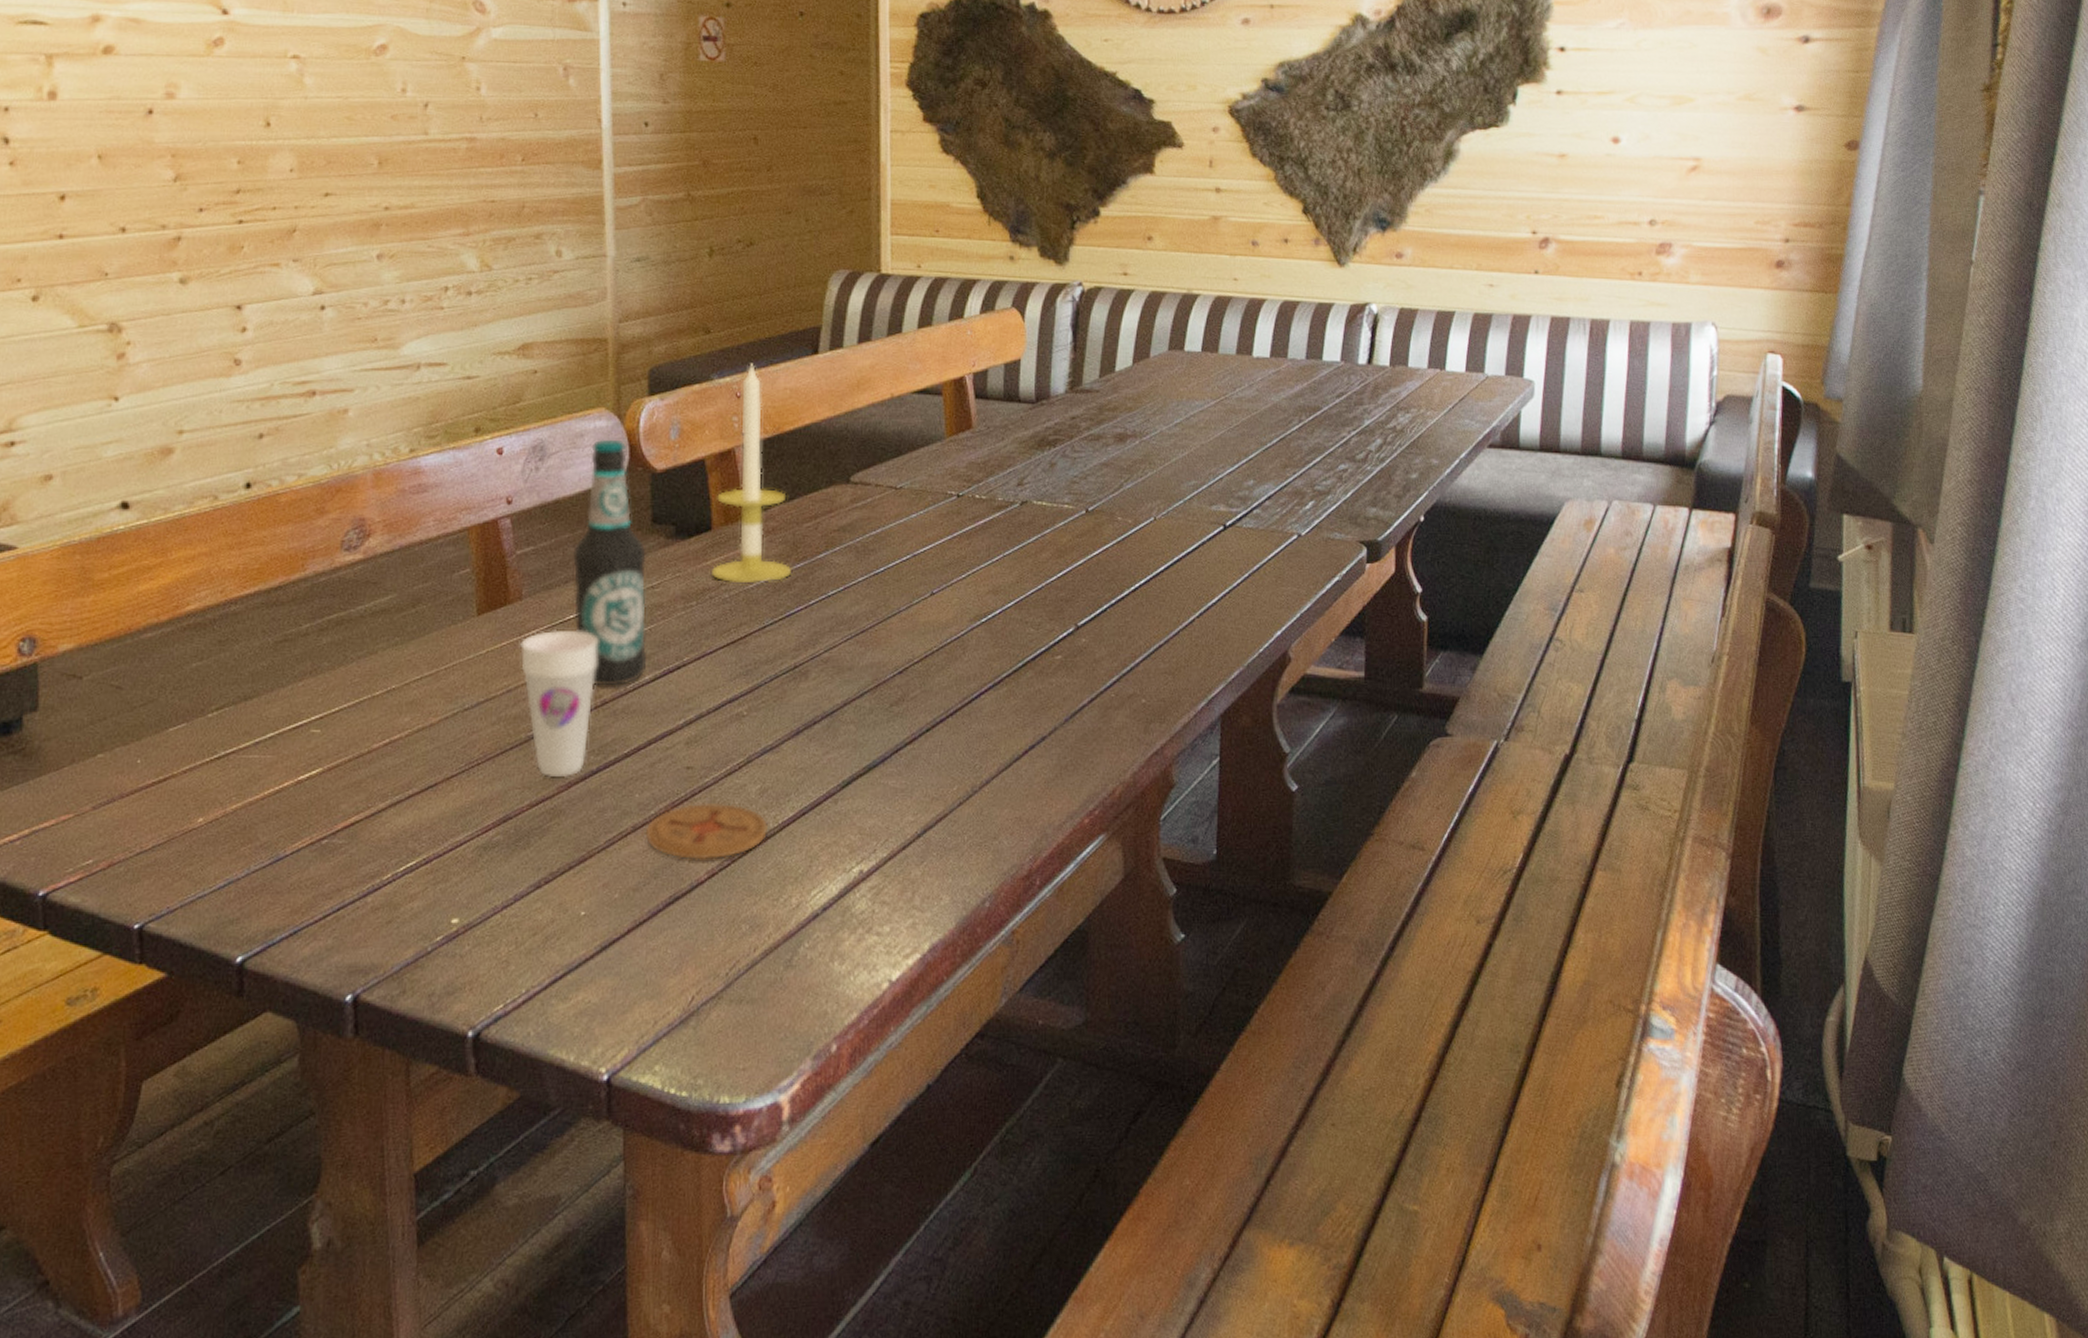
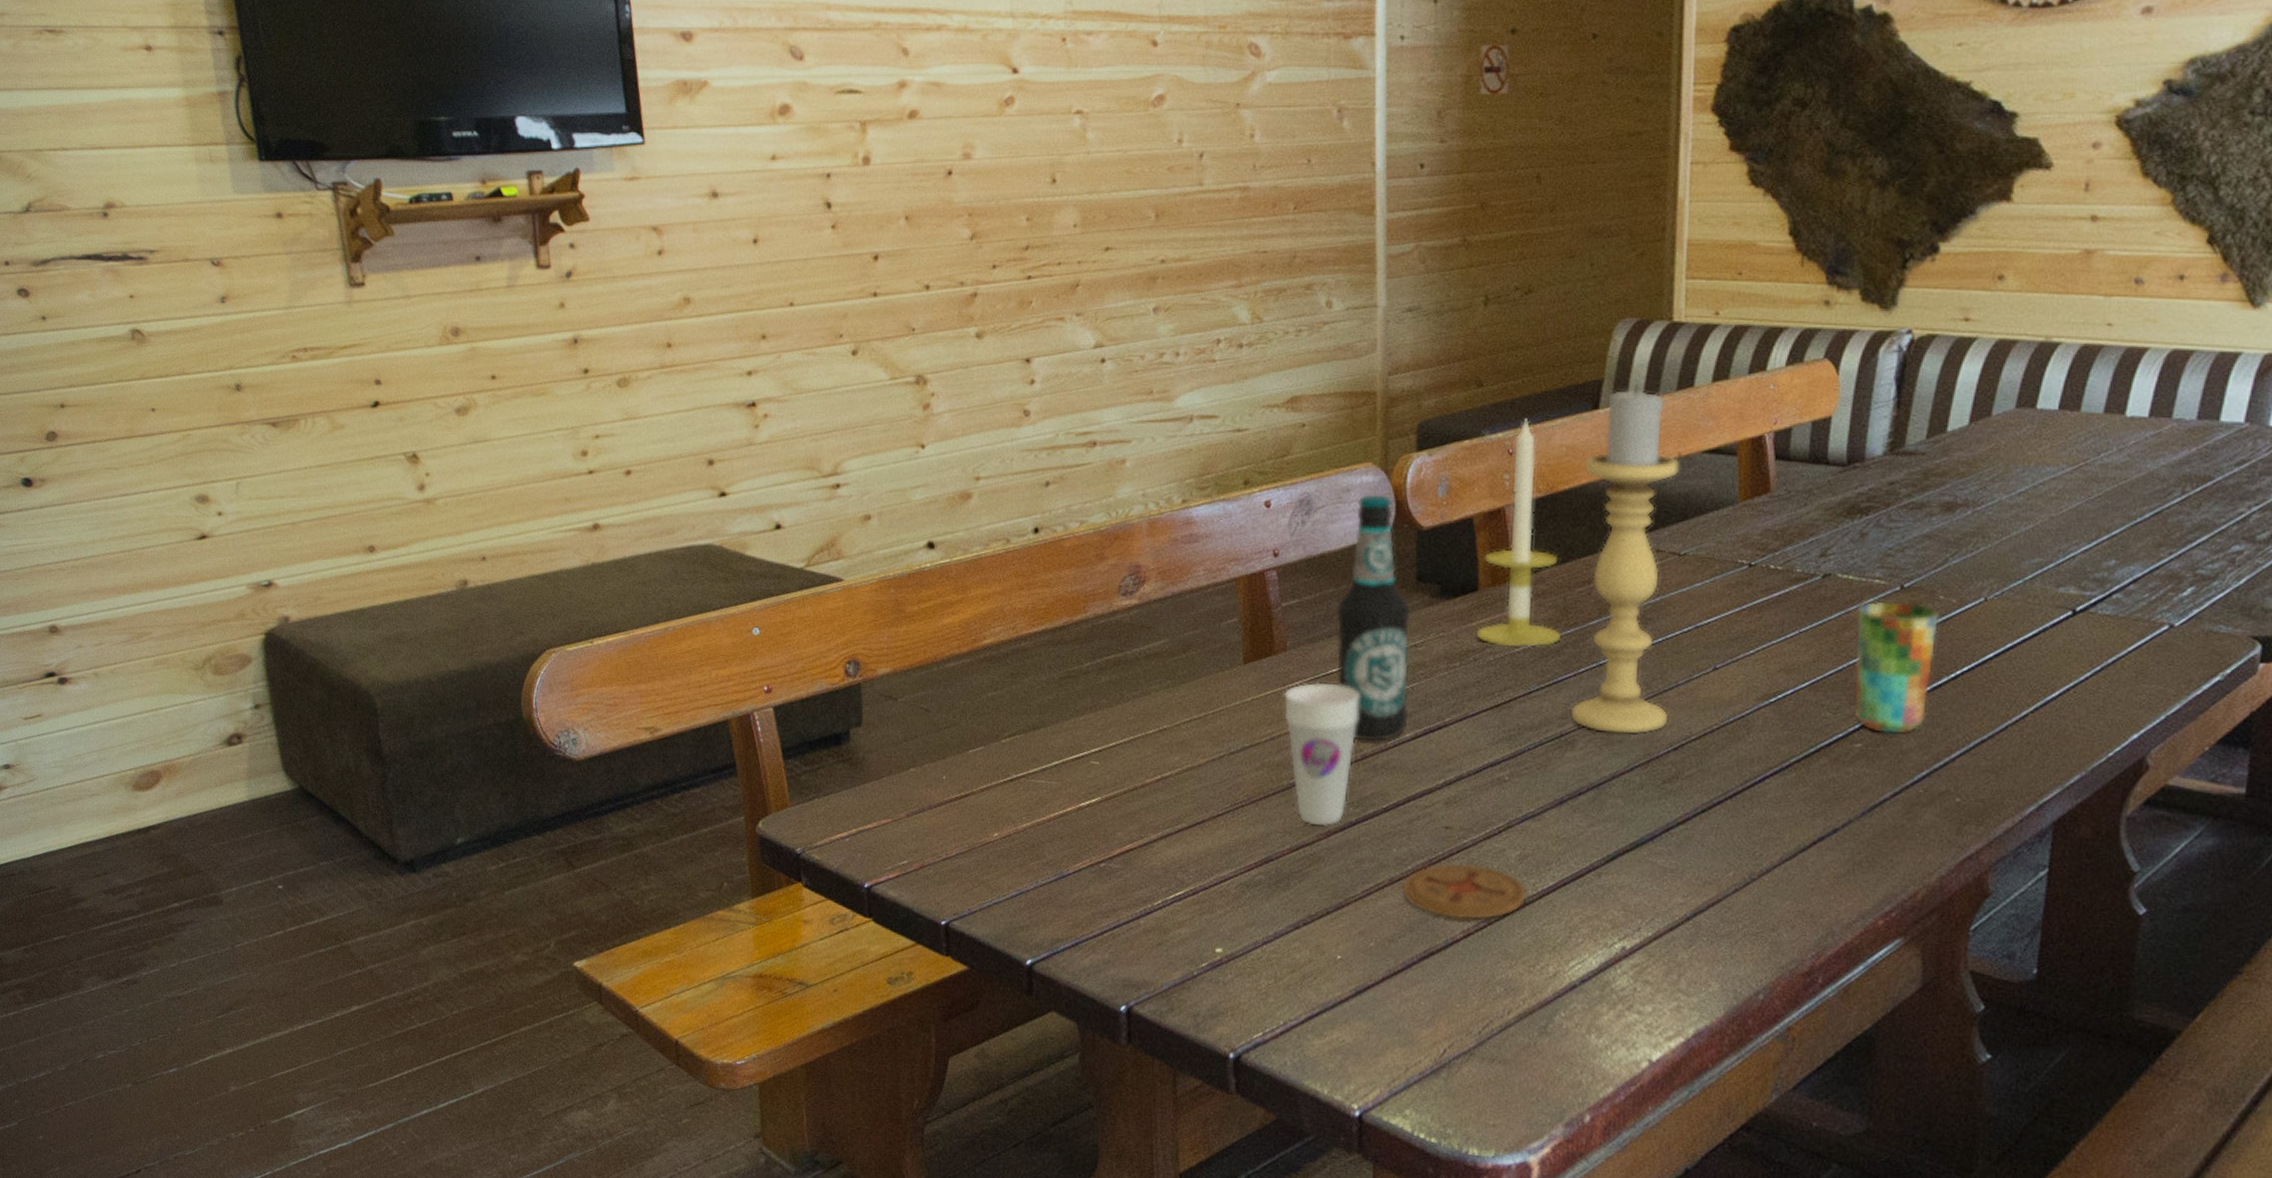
candle holder: none [803,331,893,661] -> present [1570,385,1679,735]
cup: none [1052,524,1118,644] -> present [1853,601,1939,734]

